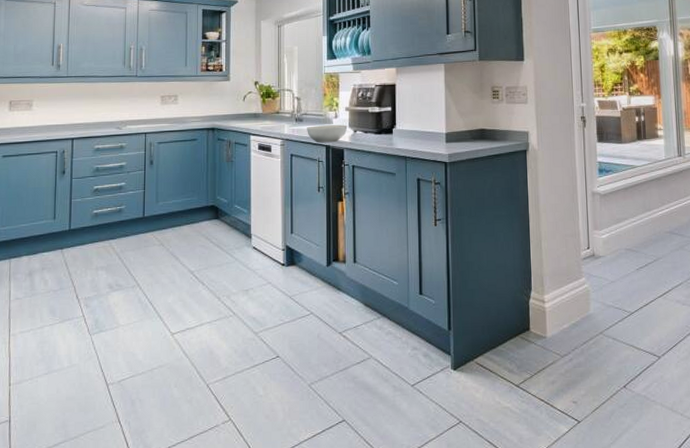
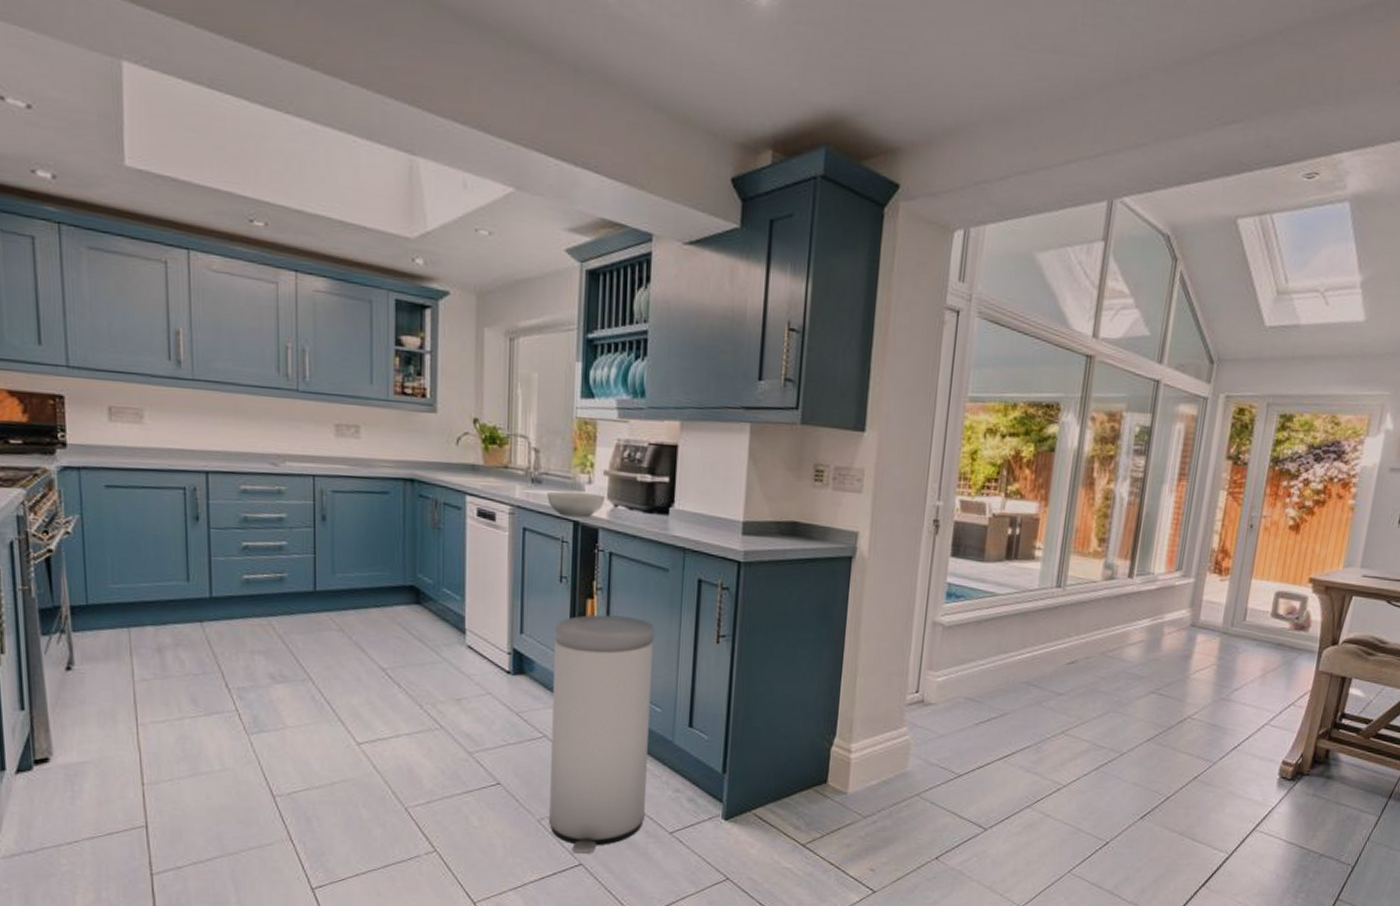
pedal bin: none [315,212,392,411] -> present [549,614,655,854]

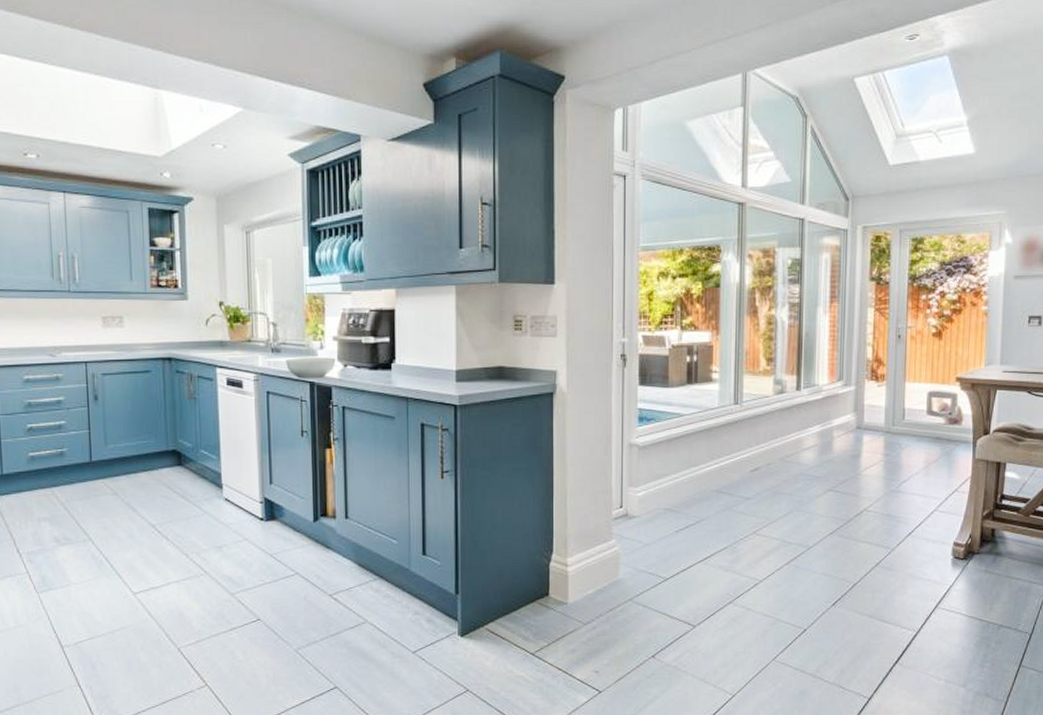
pedal bin: present [549,614,655,854] -> none [299,461,390,678]

